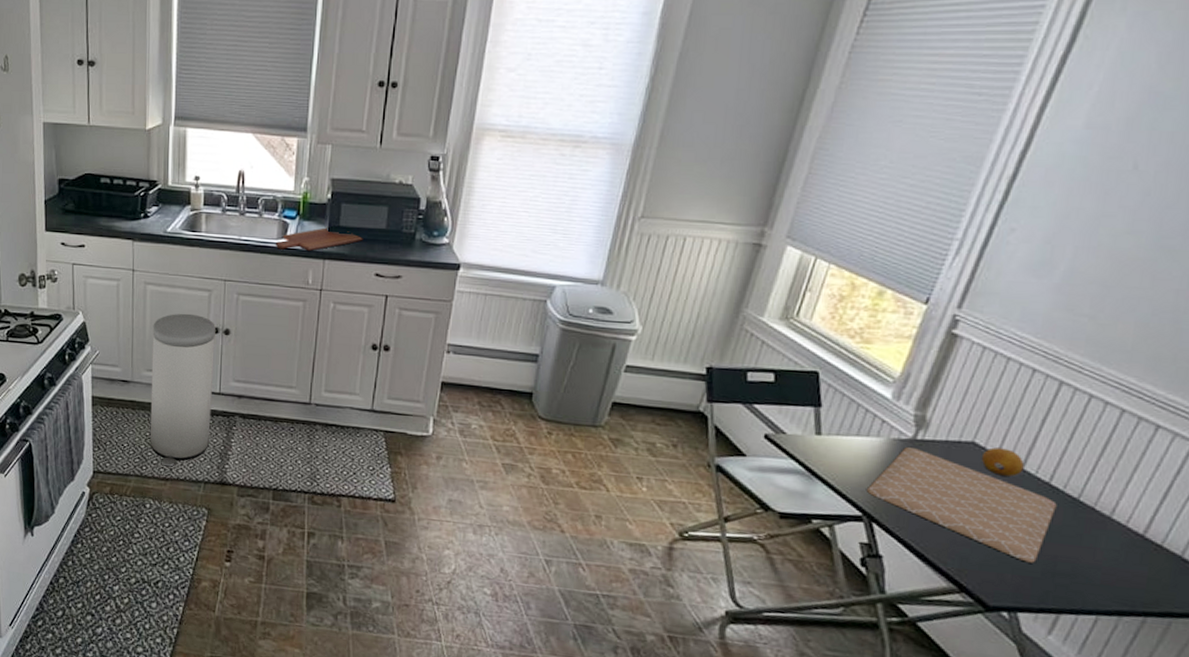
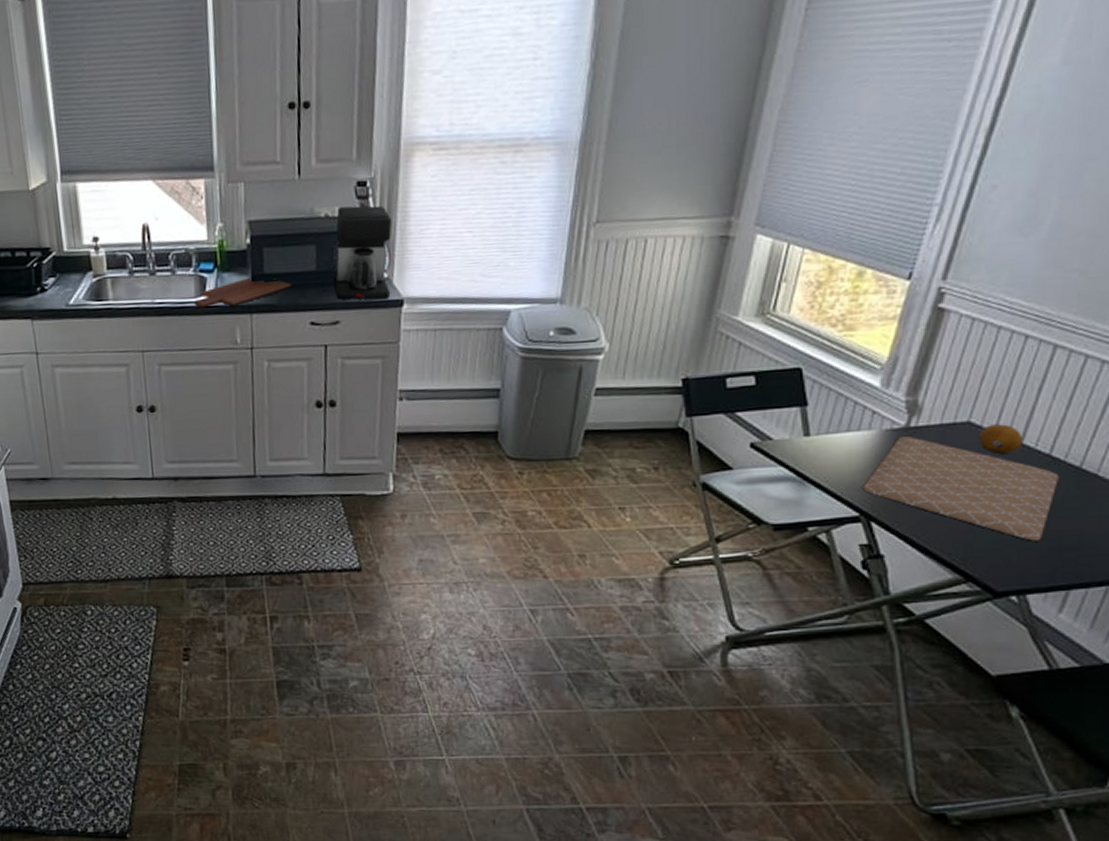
pedal bin: present [149,313,215,468] -> none [67,394,148,568]
coffee maker: none [400,177,458,262] -> present [333,205,392,300]

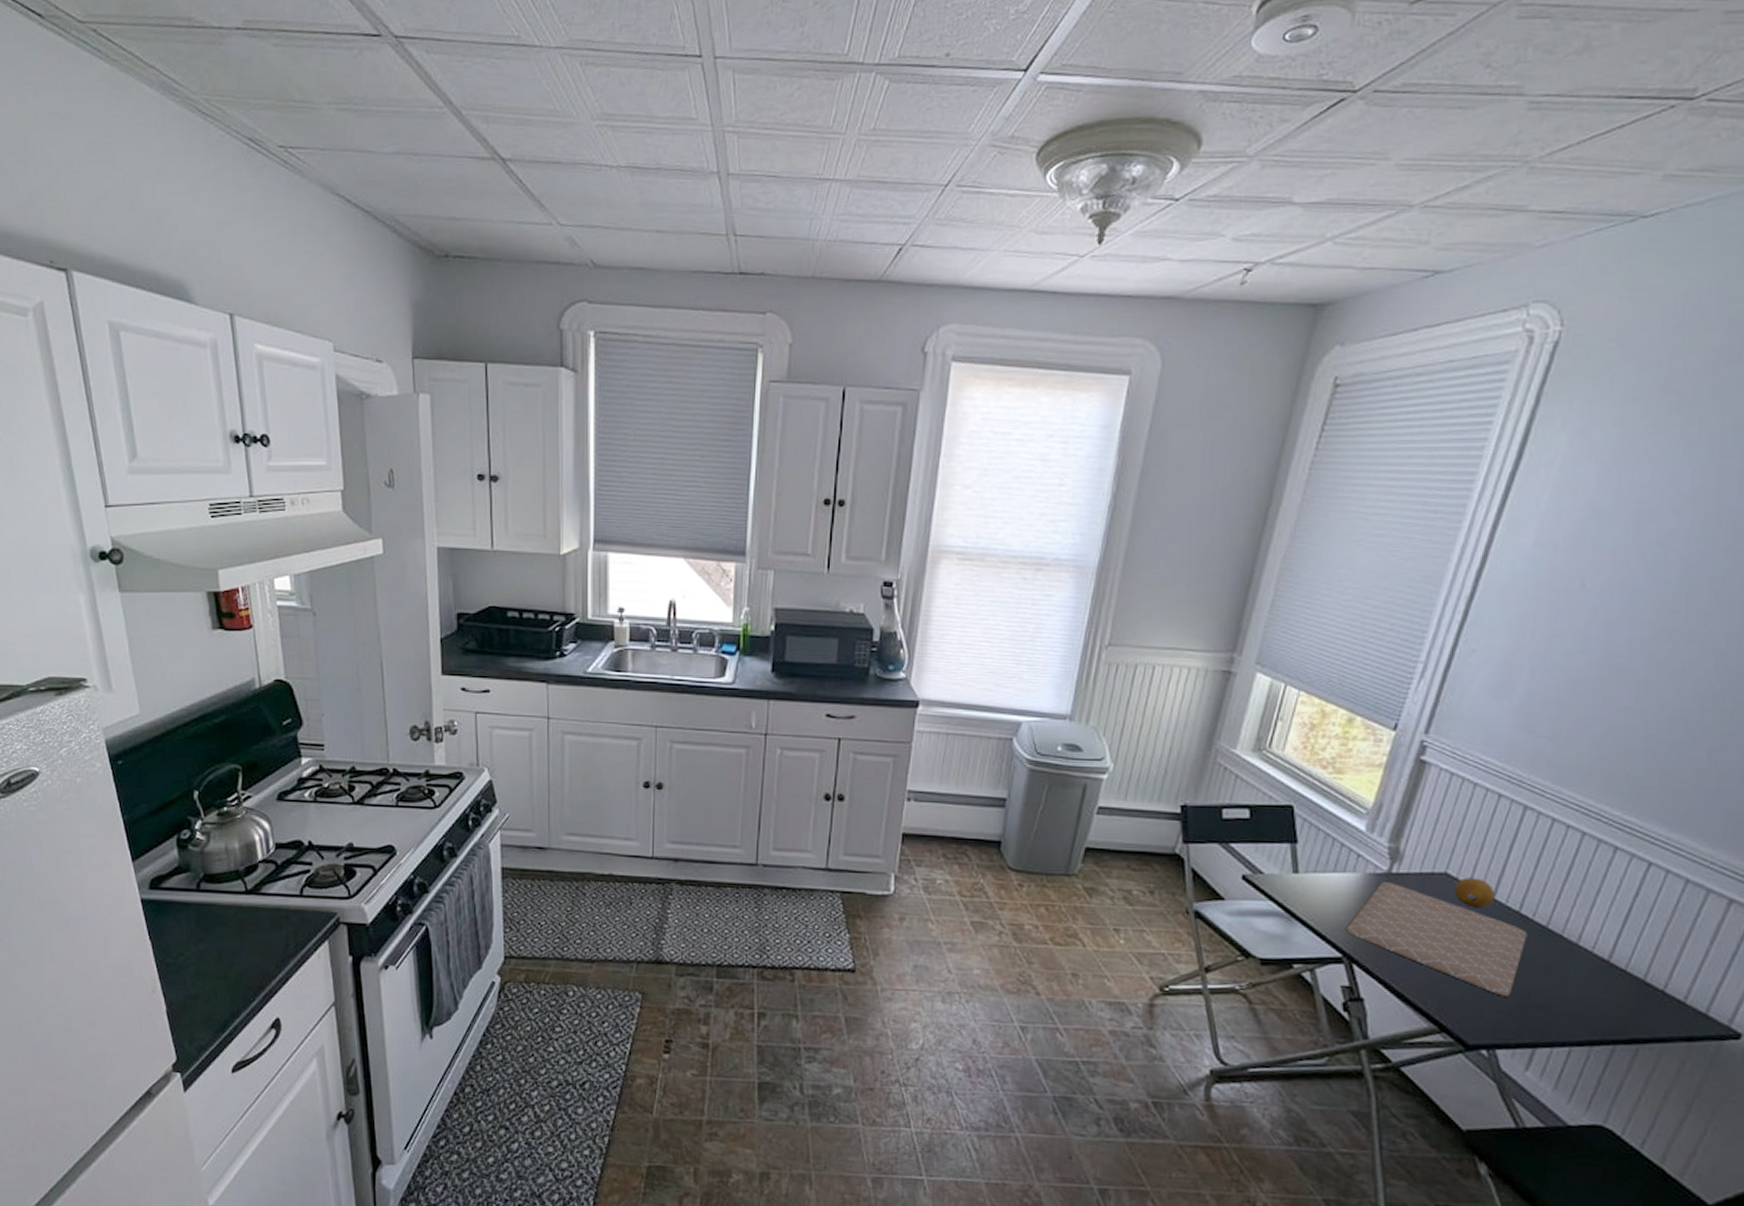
cutting board: present [194,277,292,309] -> none [712,664,812,690]
coffee maker: present [333,205,392,300] -> none [852,605,914,699]

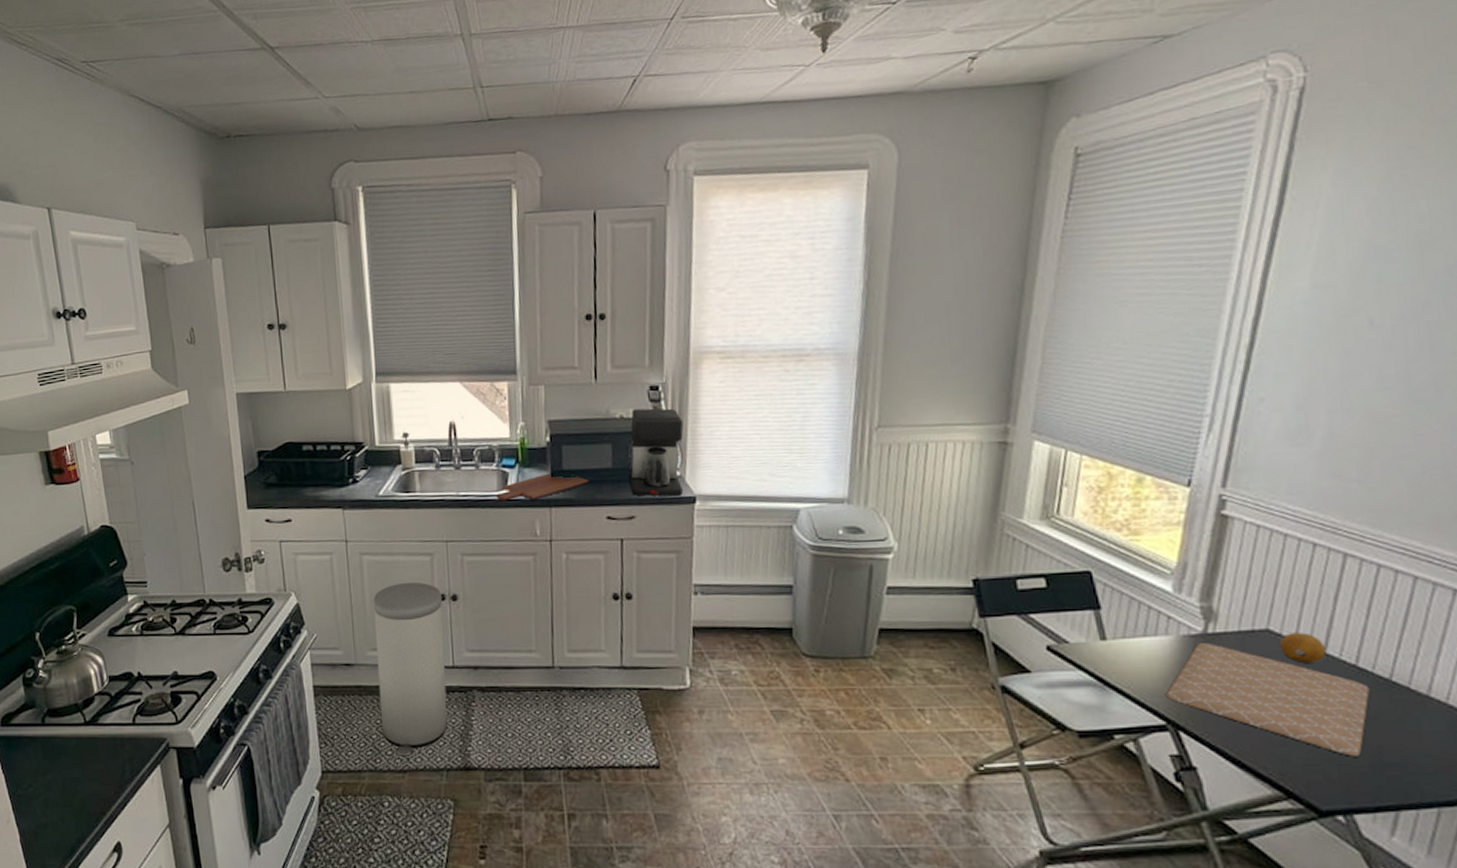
pedal bin: none [571,766,646,948] -> present [373,582,448,758]
cutting board: none [712,664,812,690] -> present [496,473,589,502]
coffee maker: none [852,605,914,699] -> present [629,408,684,497]

